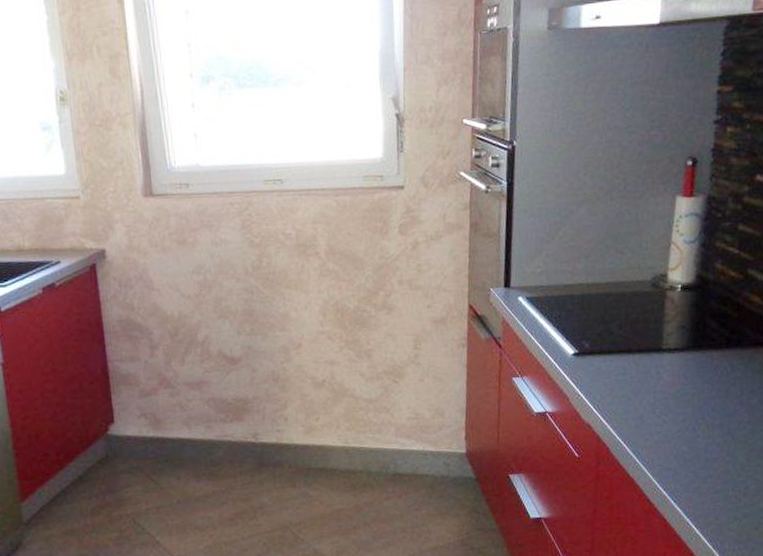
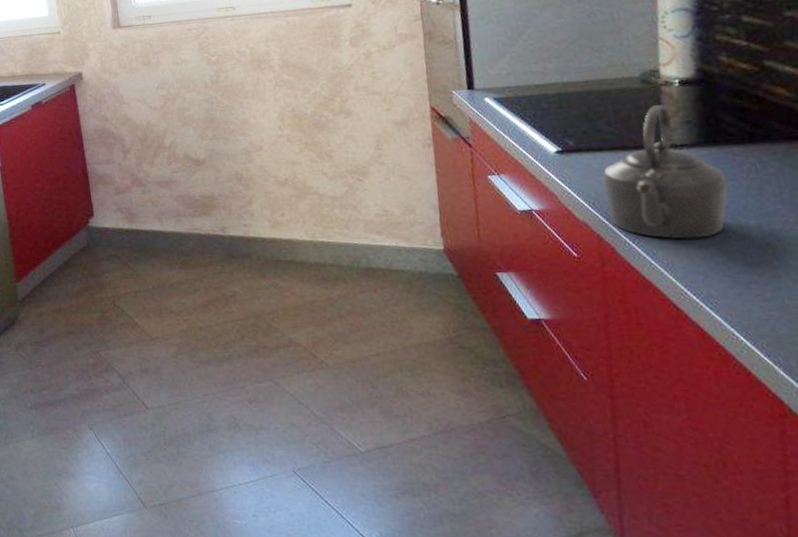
kettle: none [608,309,704,439] -> present [602,105,729,239]

